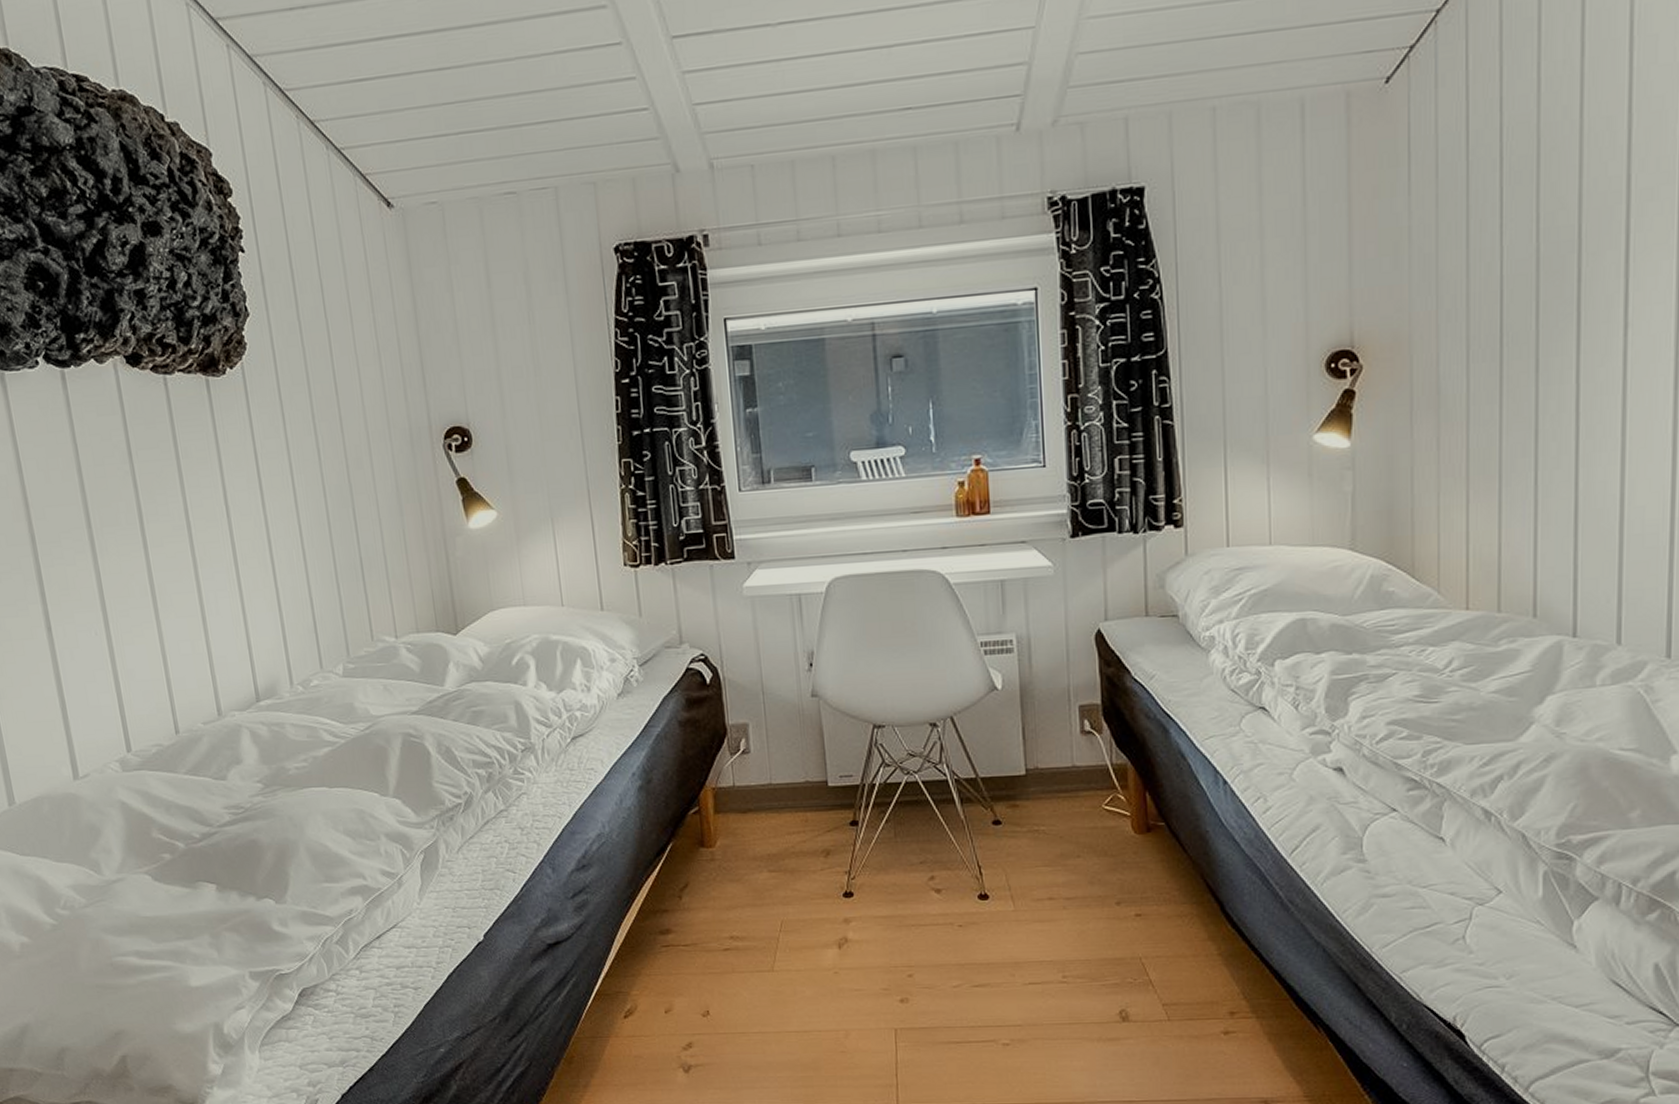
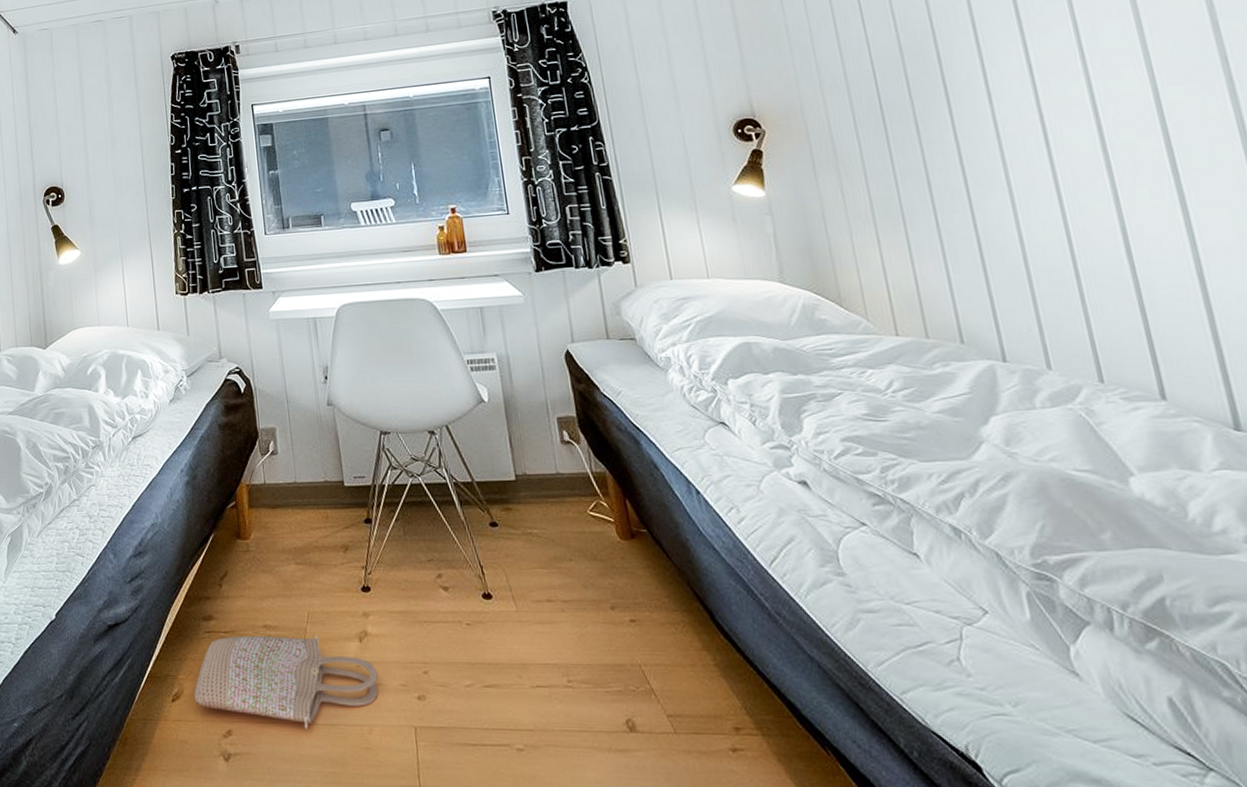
shopping bag: none [649,943,857,1037] -> present [194,634,378,729]

